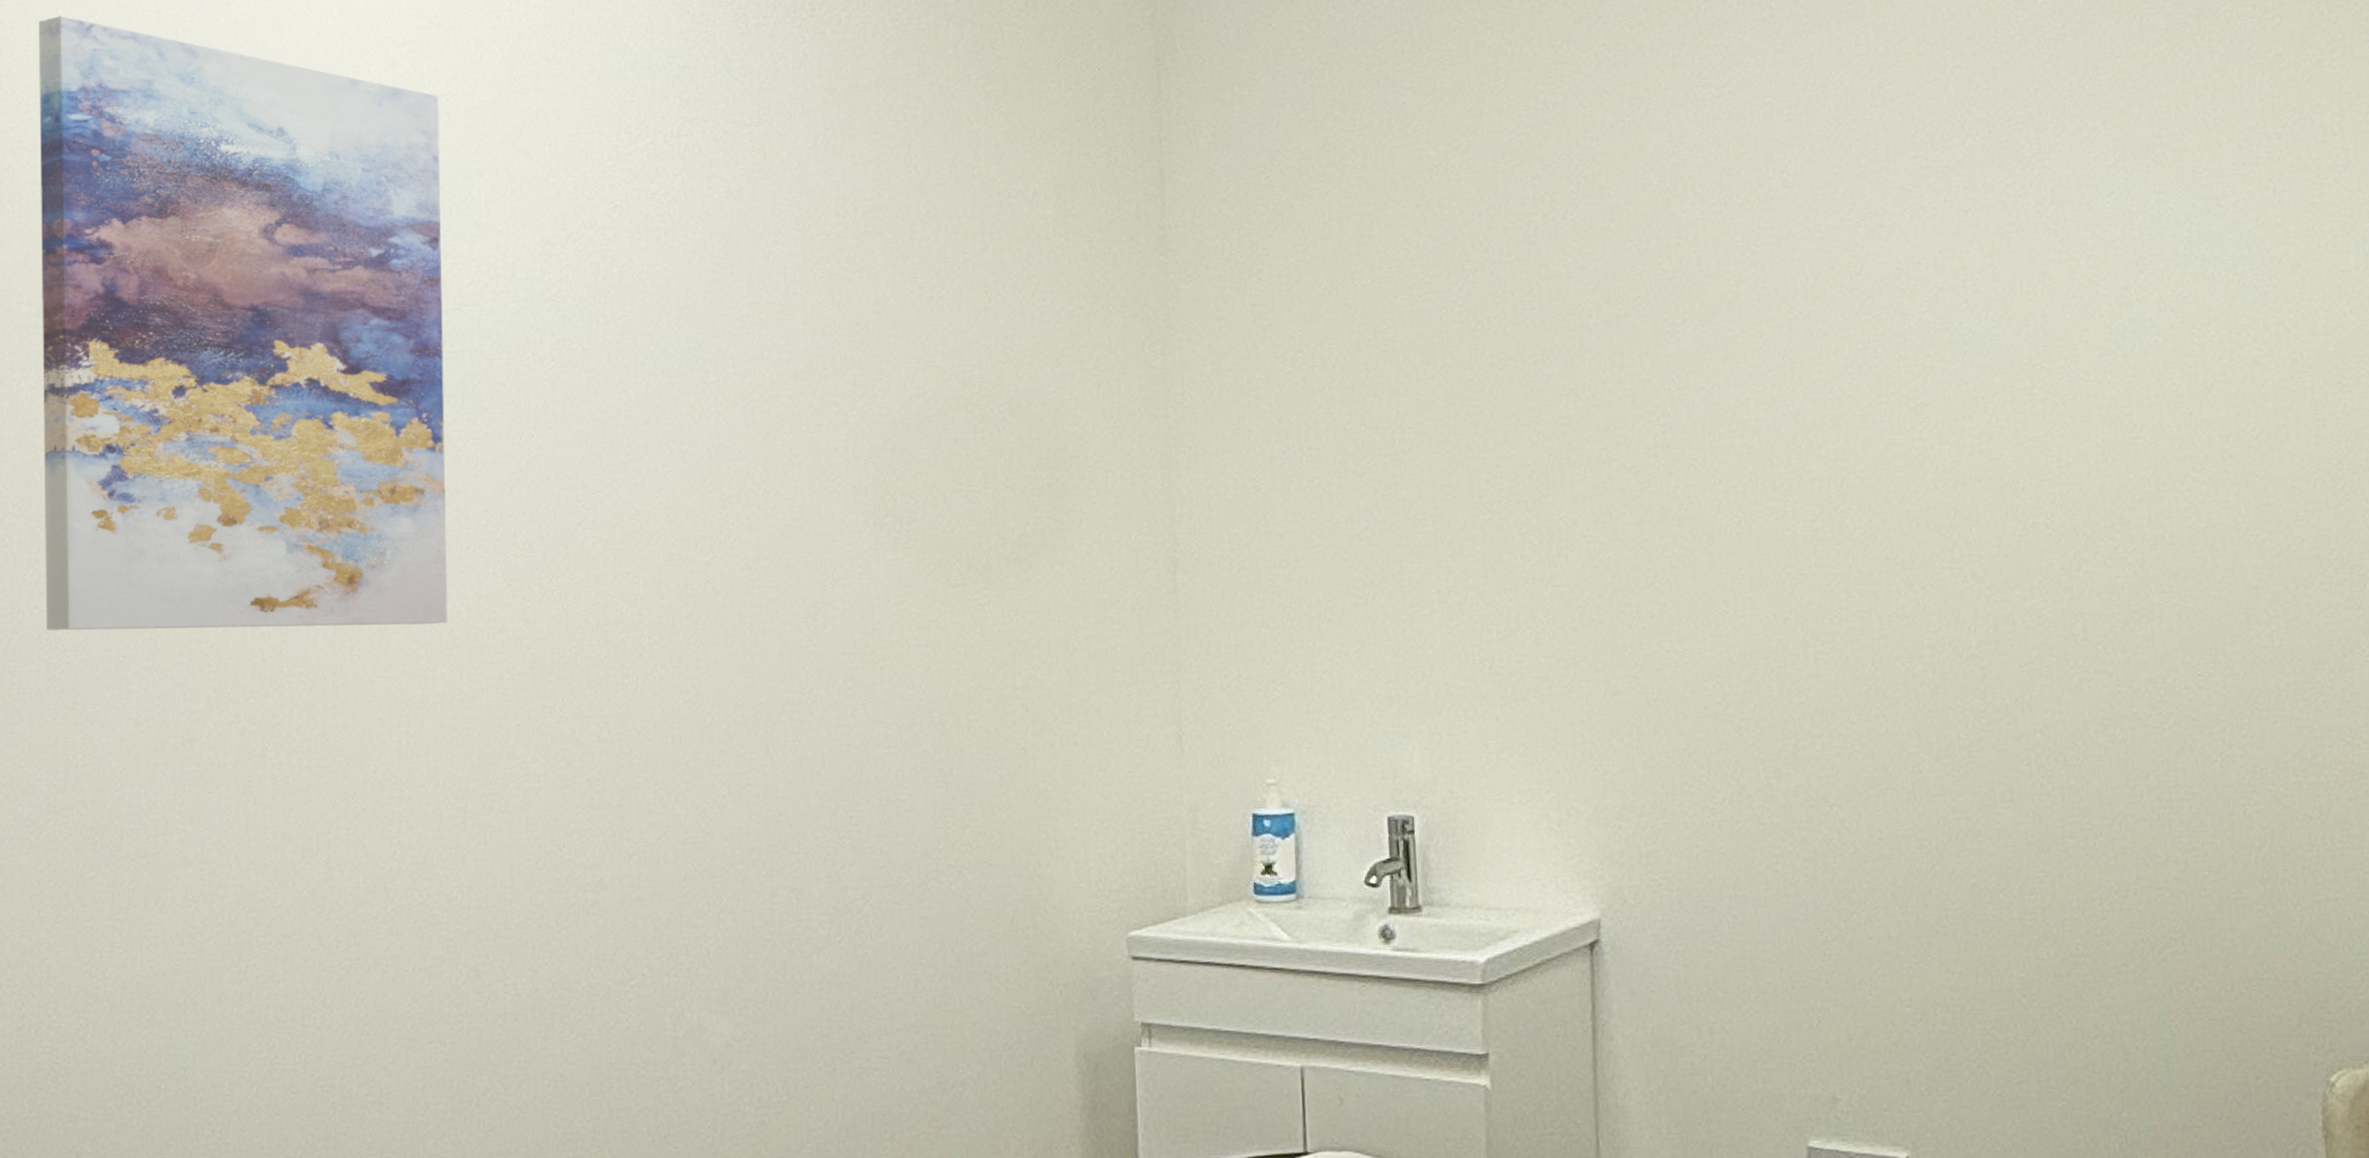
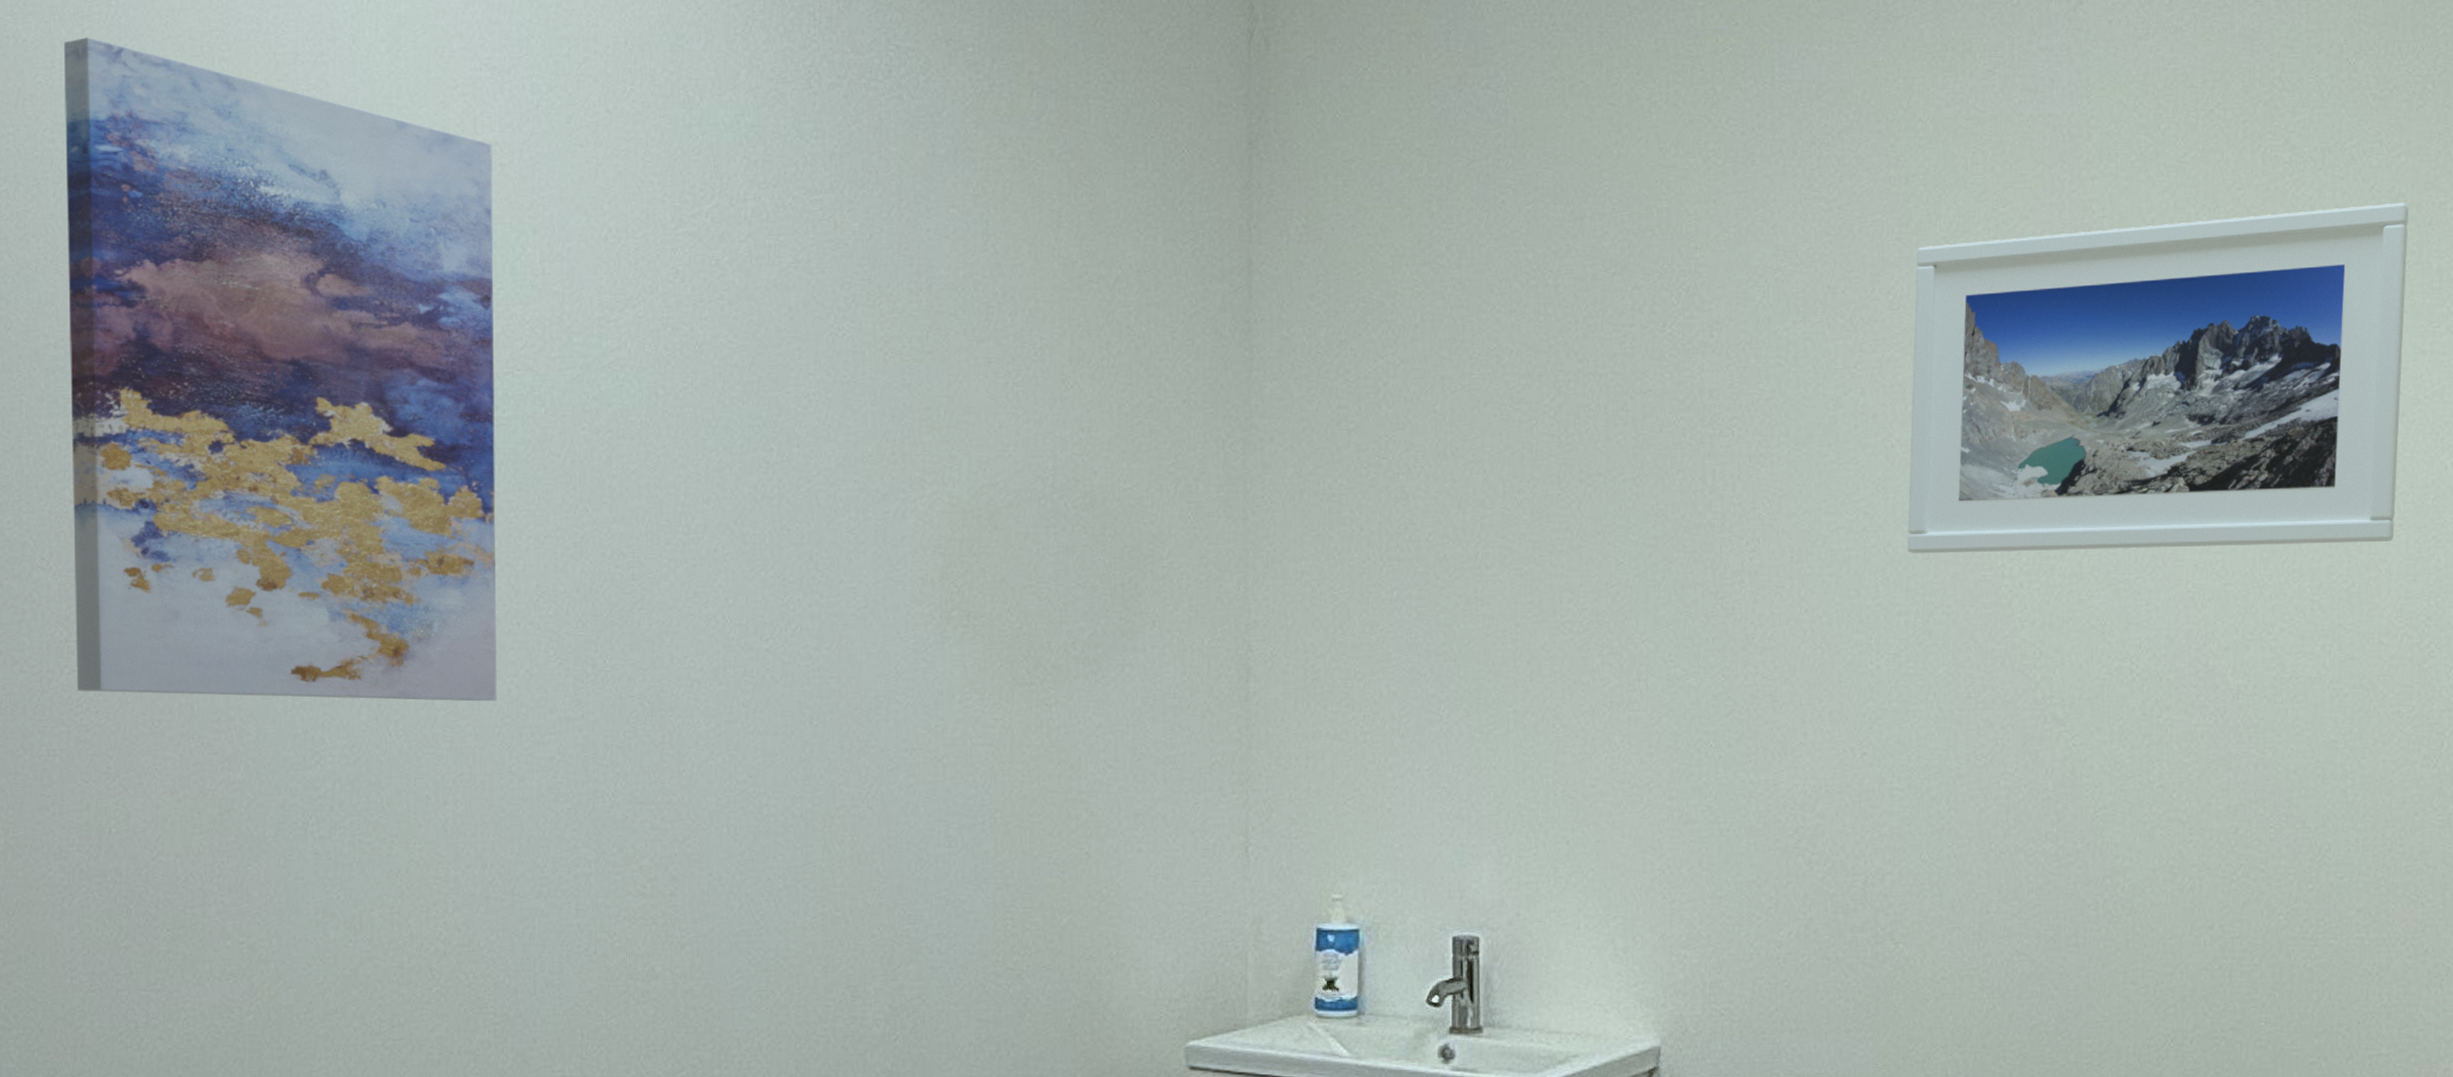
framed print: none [1807,61,2299,422] -> present [1907,202,2409,554]

